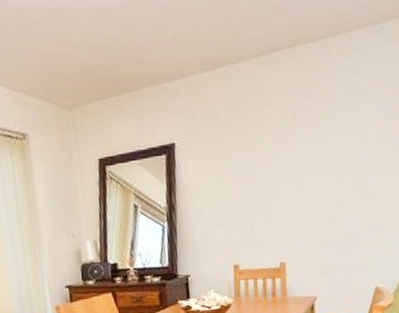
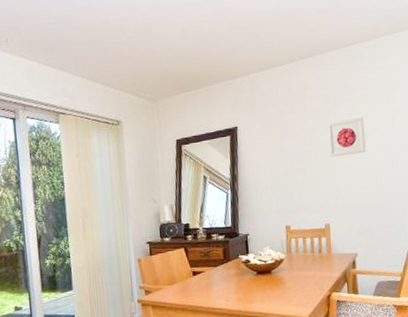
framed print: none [284,132,330,182] -> present [327,117,366,157]

